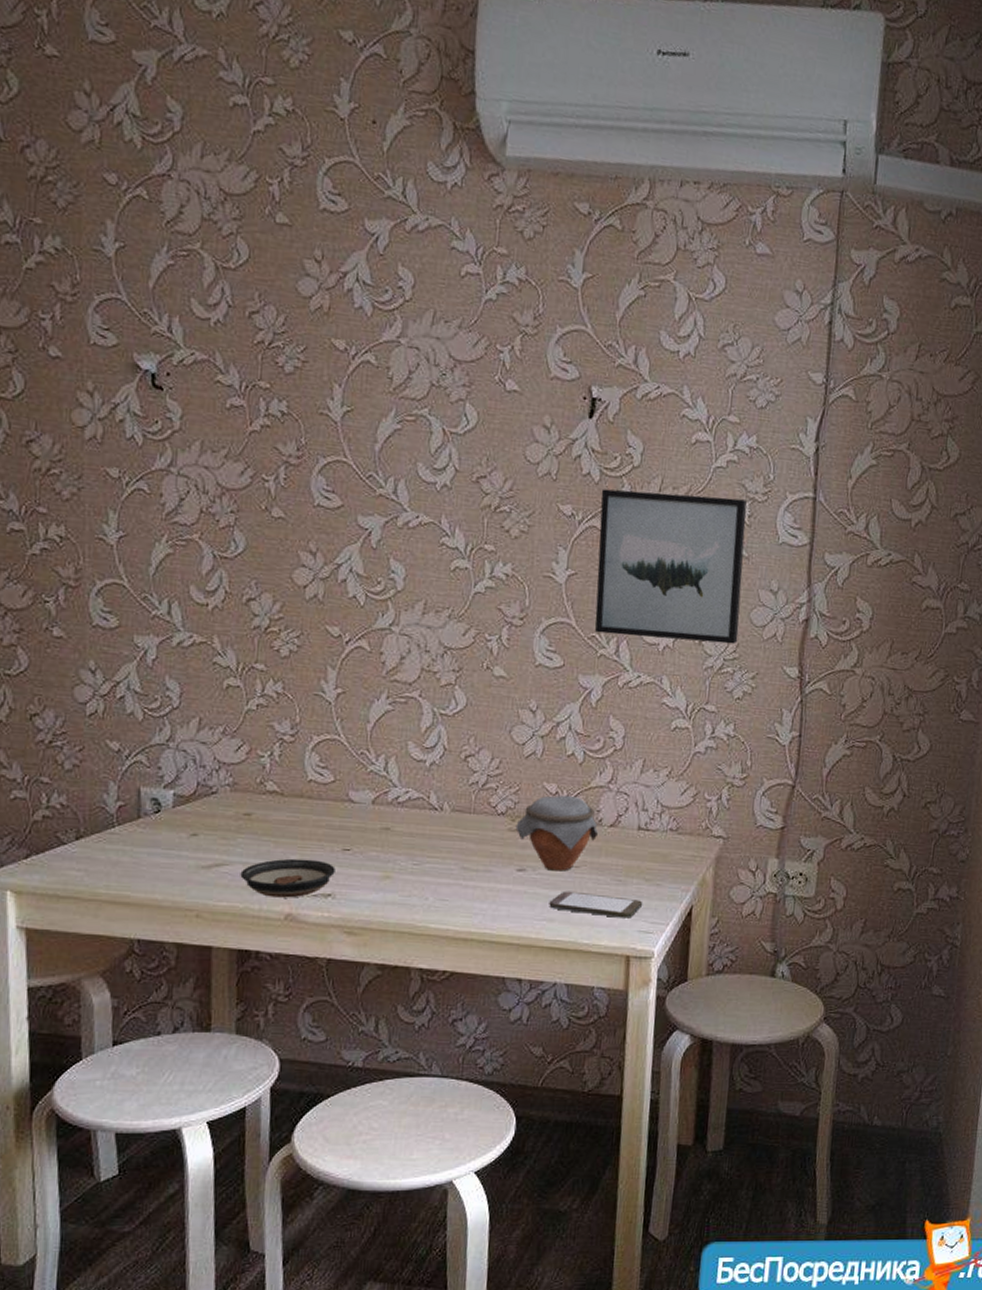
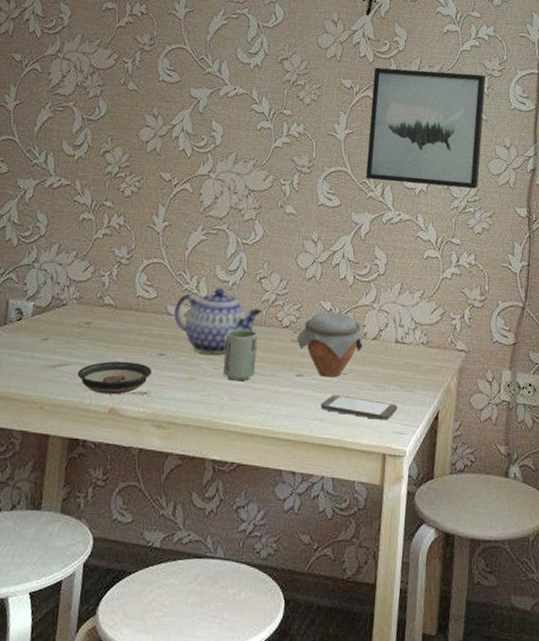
teapot: none [358,769,471,848] -> present [174,288,263,355]
cup: none [425,817,467,879] -> present [223,328,258,381]

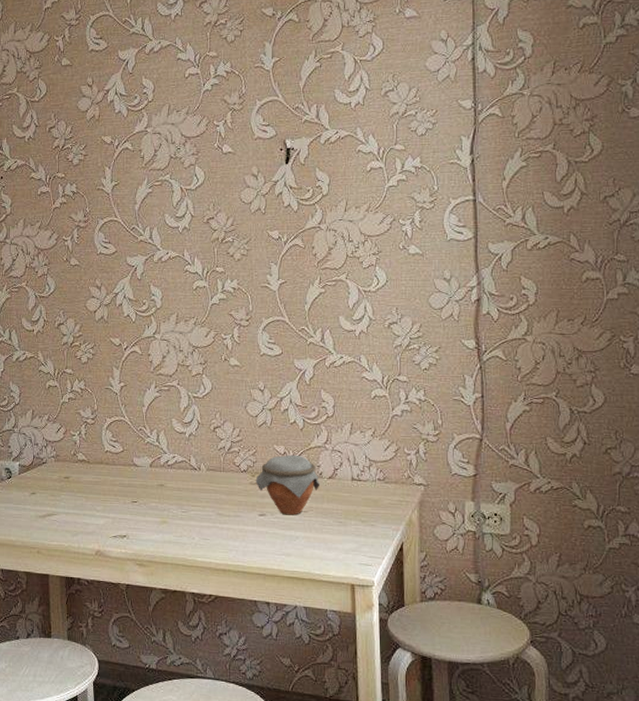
saucer: present [77,361,152,395] -> none [64,509,128,539]
teapot: present [174,288,263,355] -> none [140,440,220,500]
cup: present [223,328,258,381] -> none [189,475,220,523]
smartphone: present [320,394,398,420] -> none [286,531,361,553]
wall art: present [366,67,486,189] -> none [300,209,420,326]

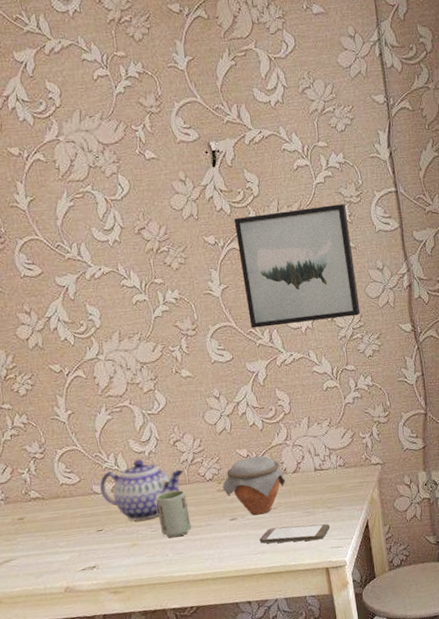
teapot: none [140,440,220,500] -> present [100,459,184,521]
cup: none [189,475,220,523] -> present [155,490,191,538]
smartphone: none [286,531,361,553] -> present [259,524,331,544]
wall art: none [300,209,420,326] -> present [233,204,361,329]

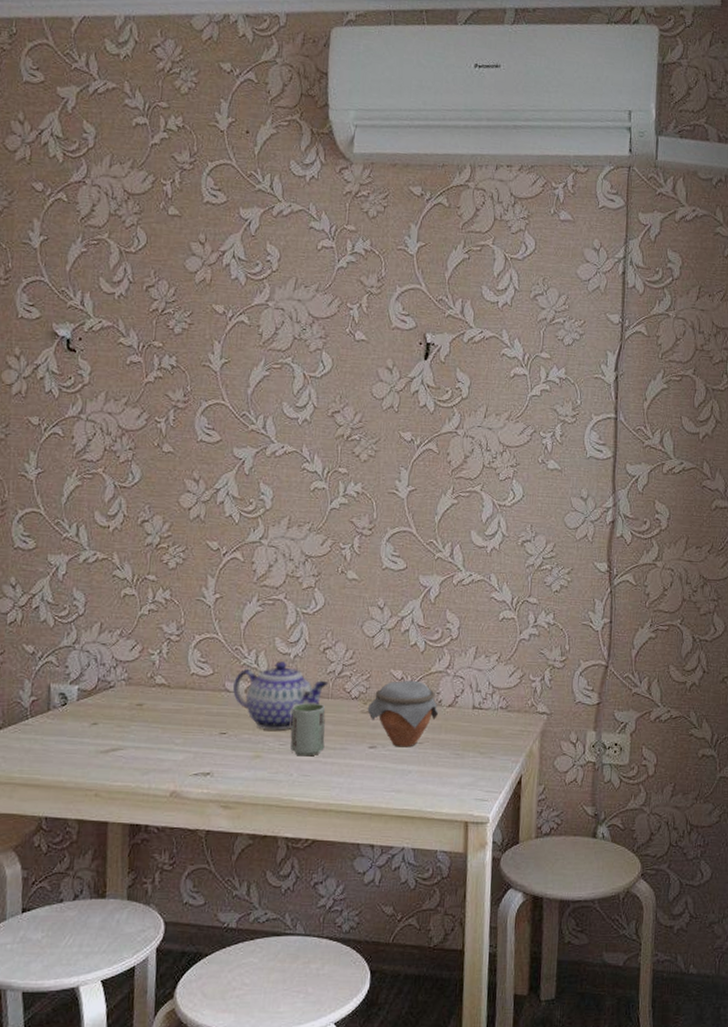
wall art: present [233,204,361,329] -> none [432,417,559,545]
smartphone: present [259,524,331,544] -> none [397,764,479,788]

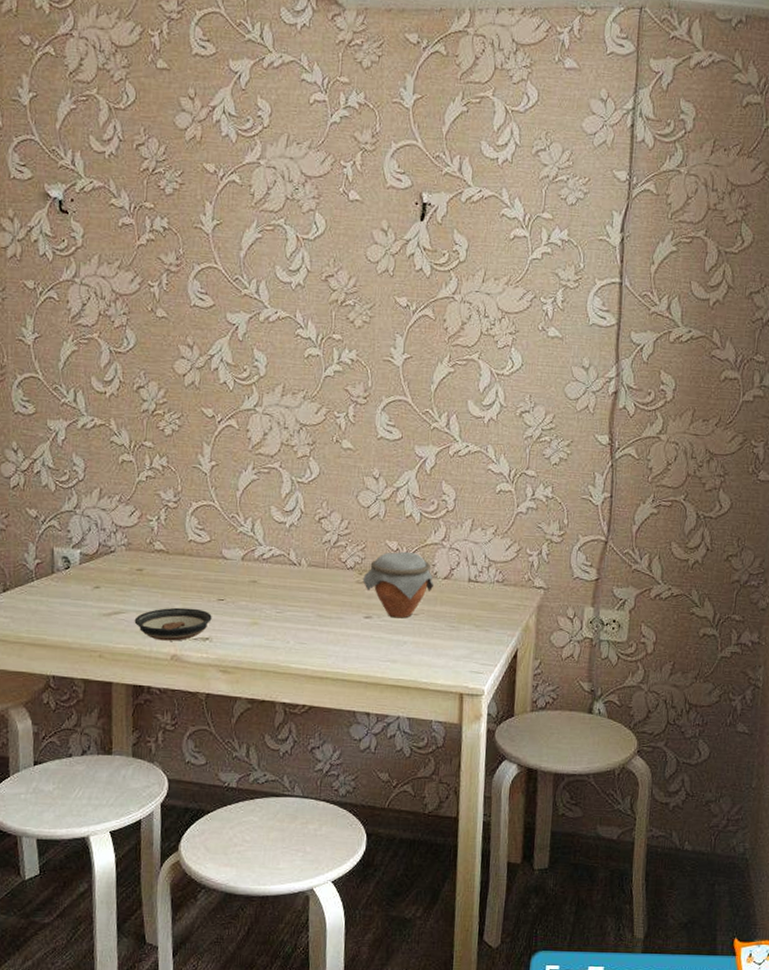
saucer: none [133,742,214,777] -> present [134,607,212,641]
teapot: present [233,661,329,730] -> none [230,530,325,598]
cup: present [290,702,326,757] -> none [286,571,321,625]

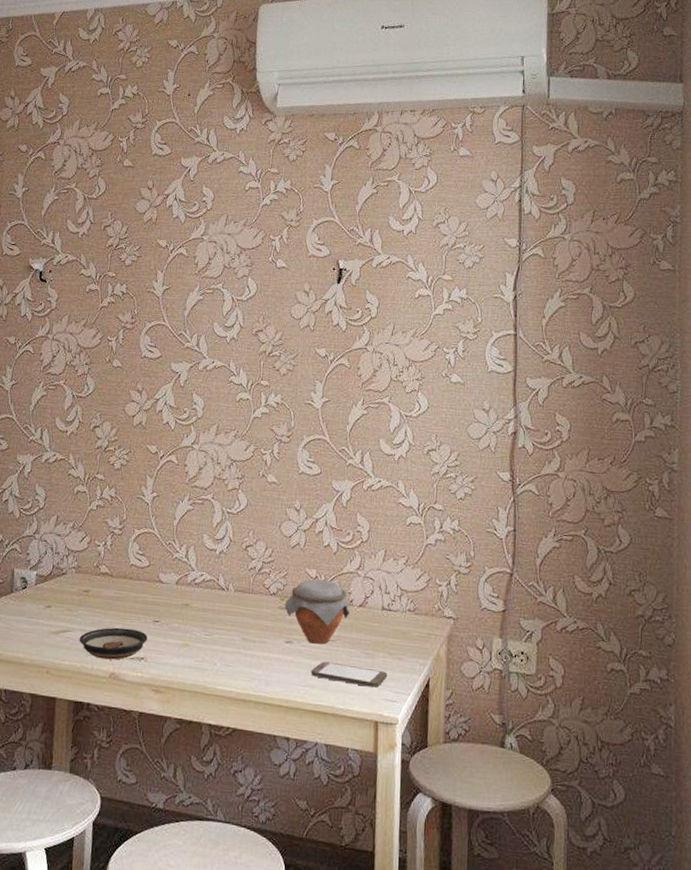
smartphone: none [392,635,474,660] -> present [311,661,388,688]

